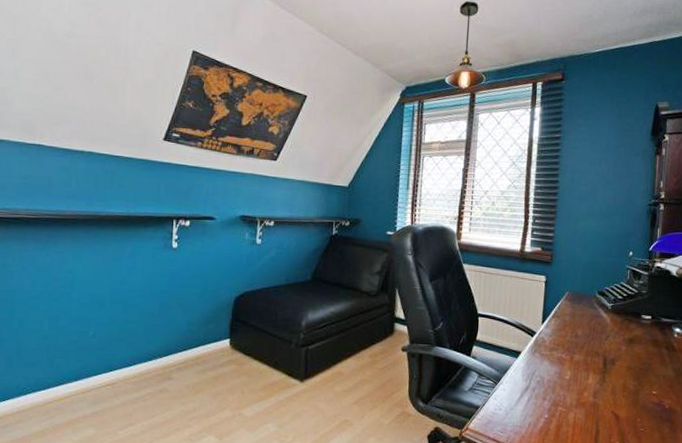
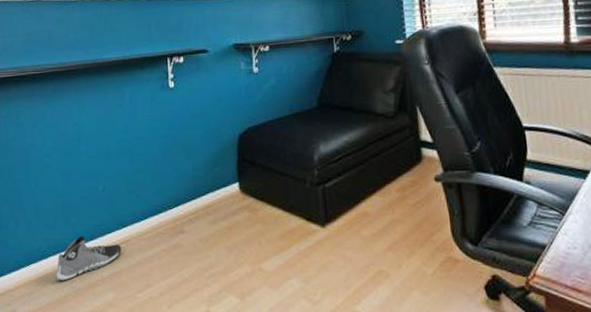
sneaker: none [34,376,107,417] -> present [56,235,122,281]

